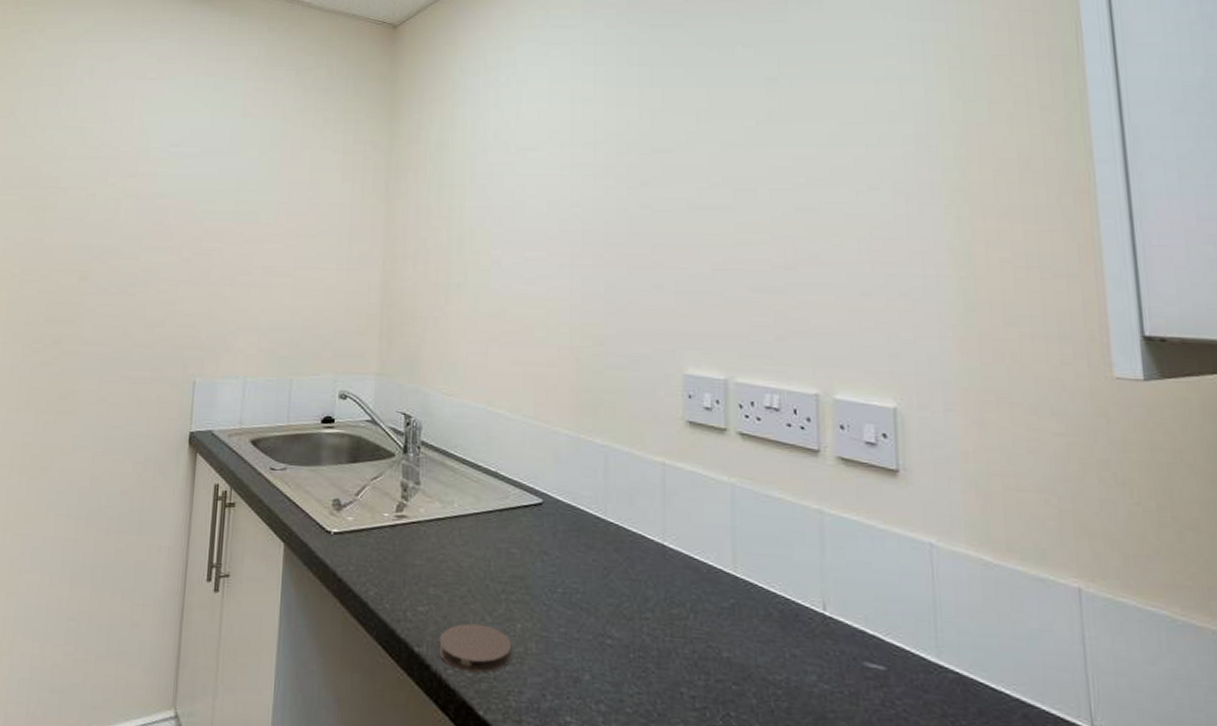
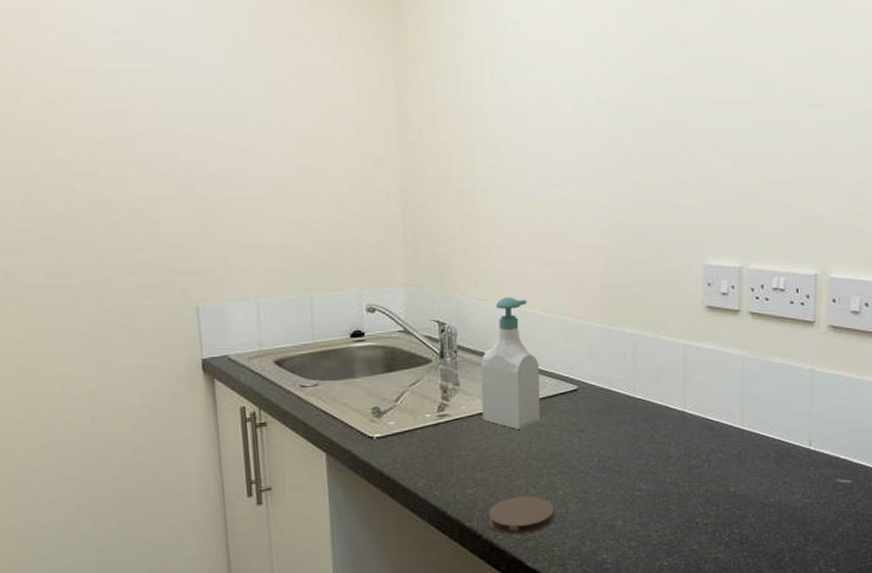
soap bottle: none [441,393,503,542] -> present [480,297,541,429]

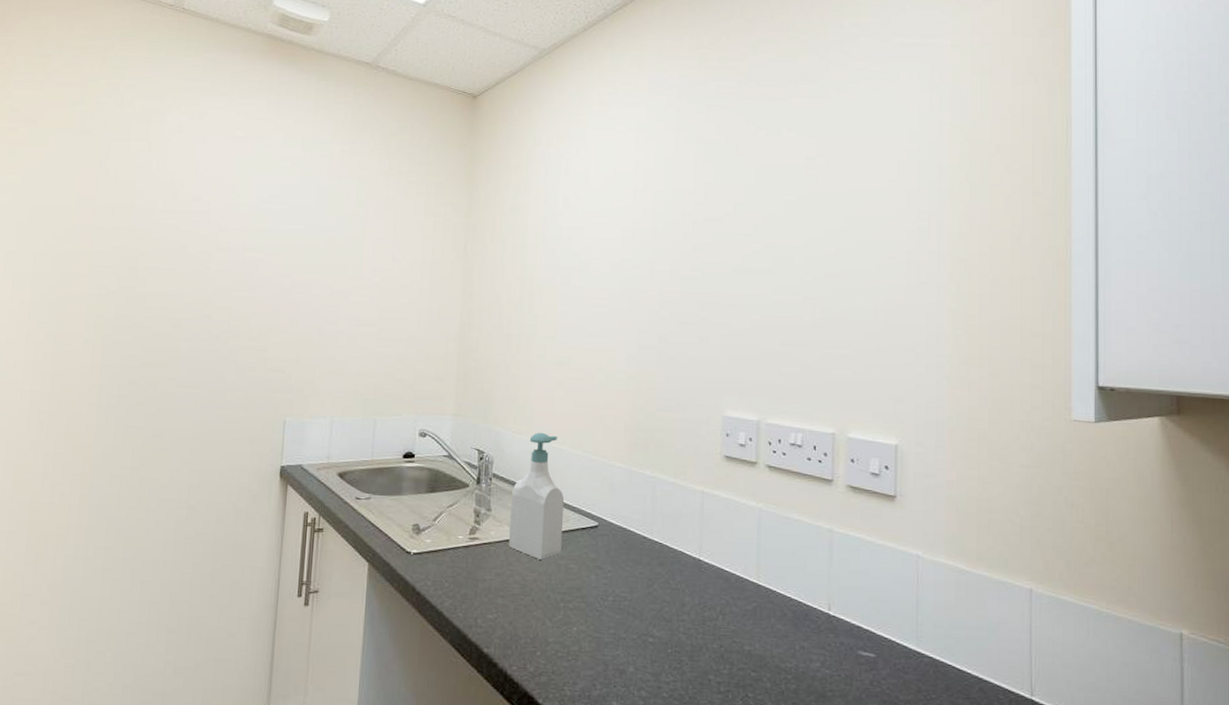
coaster: present [488,496,555,535] -> none [505,628,569,669]

